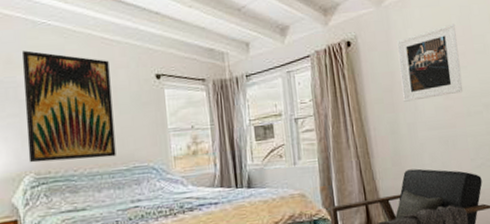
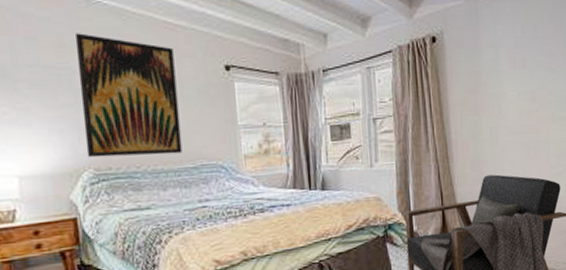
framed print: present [396,23,463,102] -> none [484,21,550,104]

